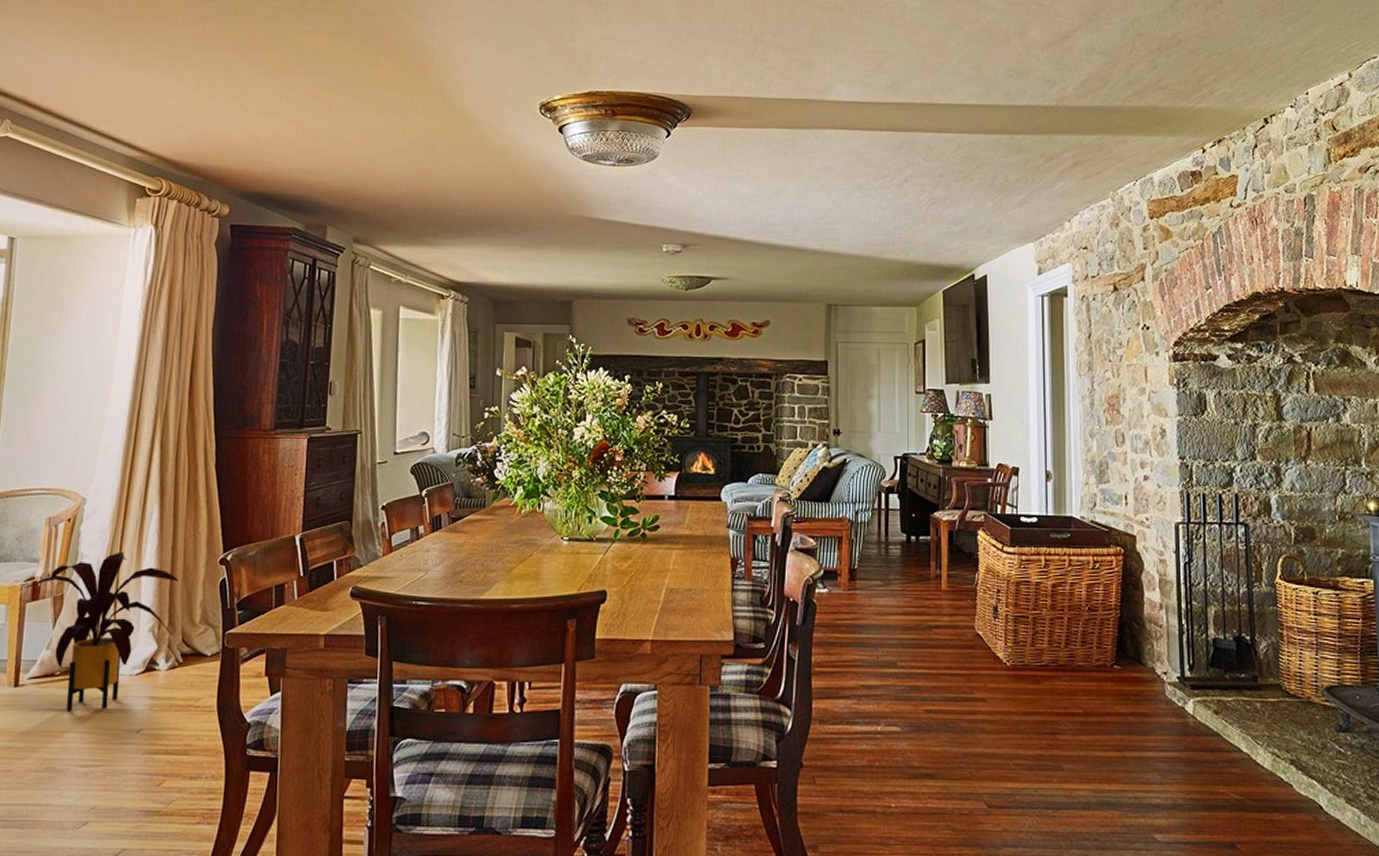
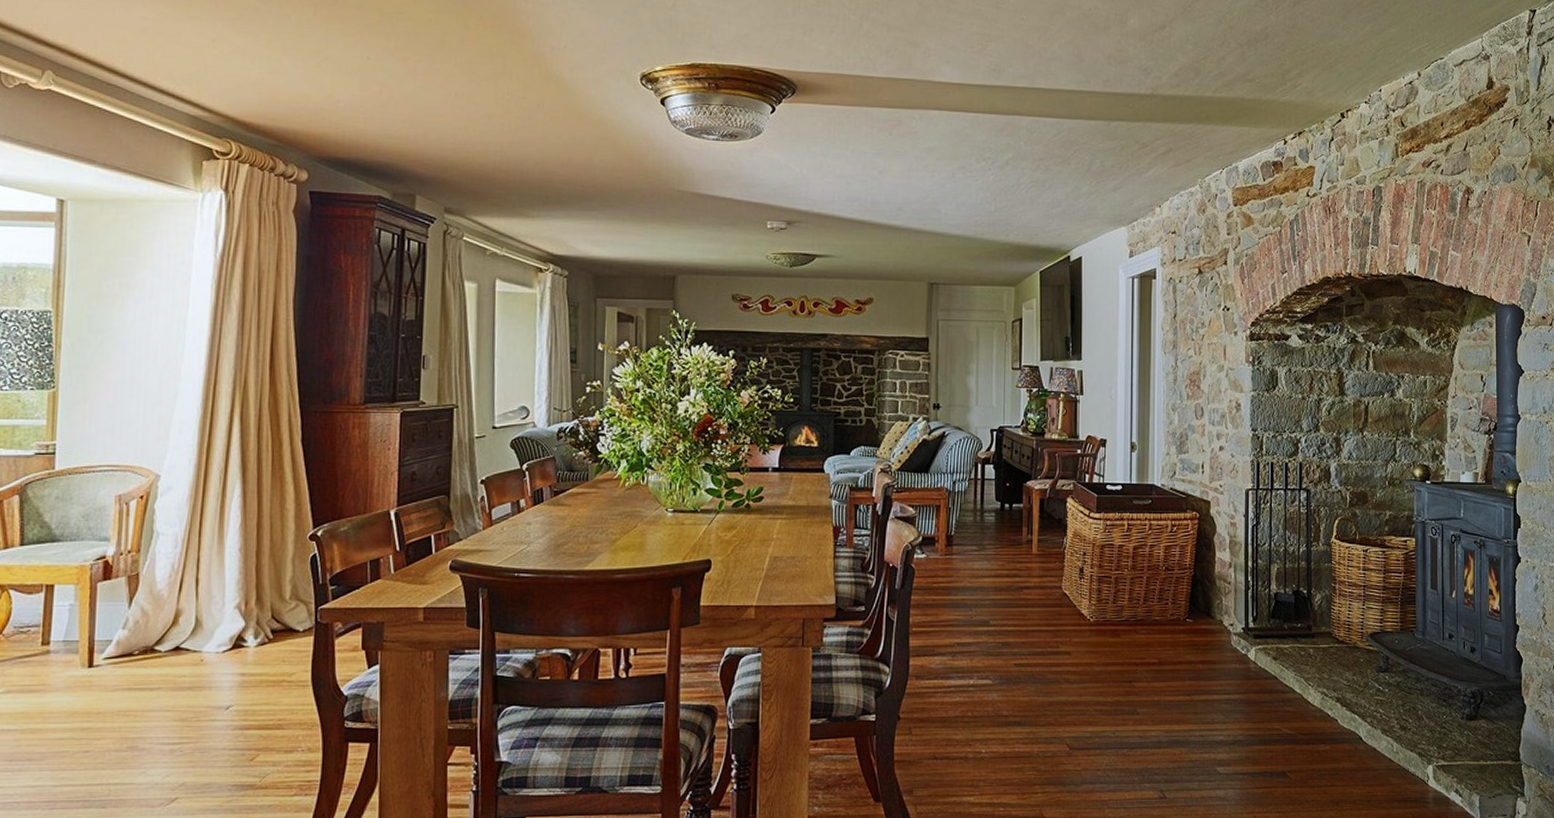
house plant: present [24,551,179,711] -> none [94,529,266,690]

